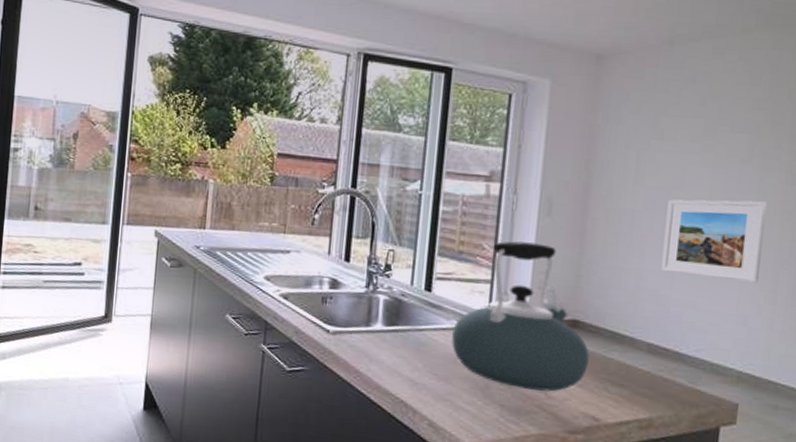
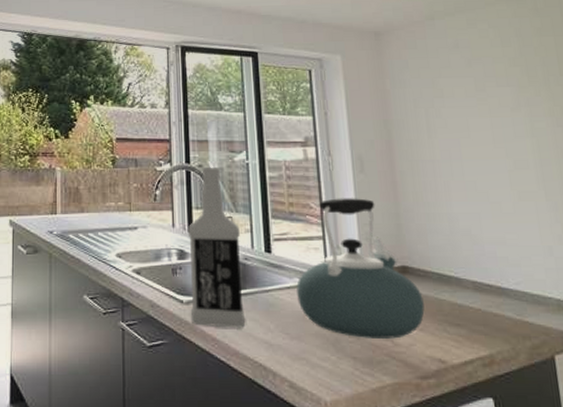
vodka: none [335,193,401,364] -> present [187,166,245,328]
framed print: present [661,199,767,283] -> none [460,143,552,215]

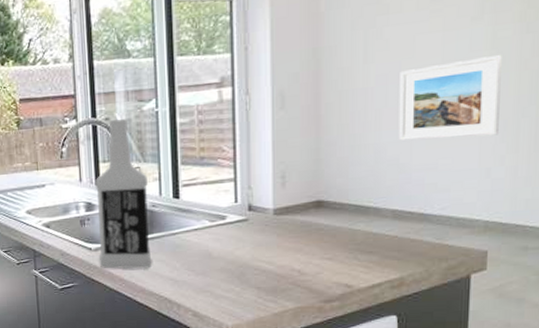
kettle: present [296,198,425,339] -> none [204,136,336,270]
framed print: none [460,143,552,215] -> present [398,55,502,141]

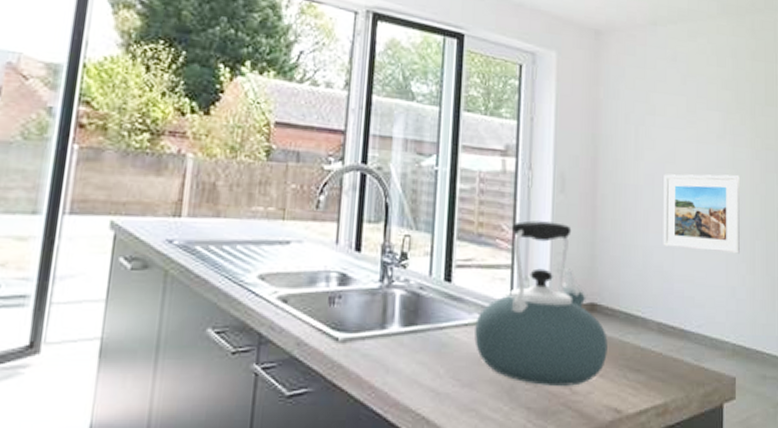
vodka: present [94,119,151,269] -> none [345,170,418,373]
kettle: none [204,136,336,270] -> present [474,220,608,386]

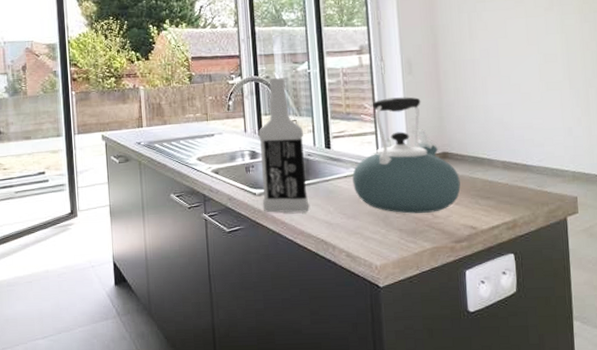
vodka: none [345,170,418,373] -> present [257,77,309,213]
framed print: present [663,174,740,254] -> none [497,38,574,103]

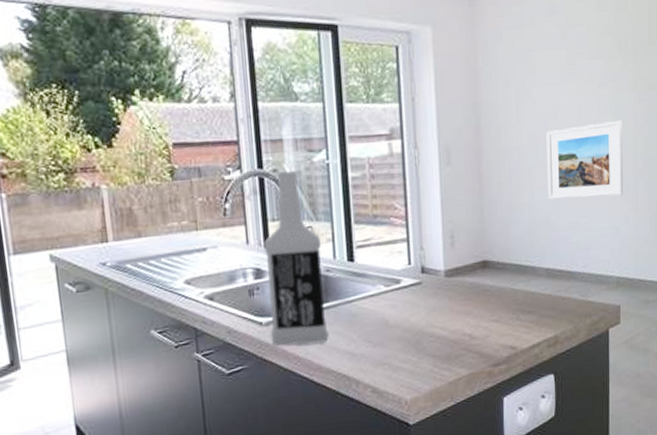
kettle: present [352,97,461,214] -> none [380,193,501,336]
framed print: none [497,38,574,103] -> present [546,121,623,200]

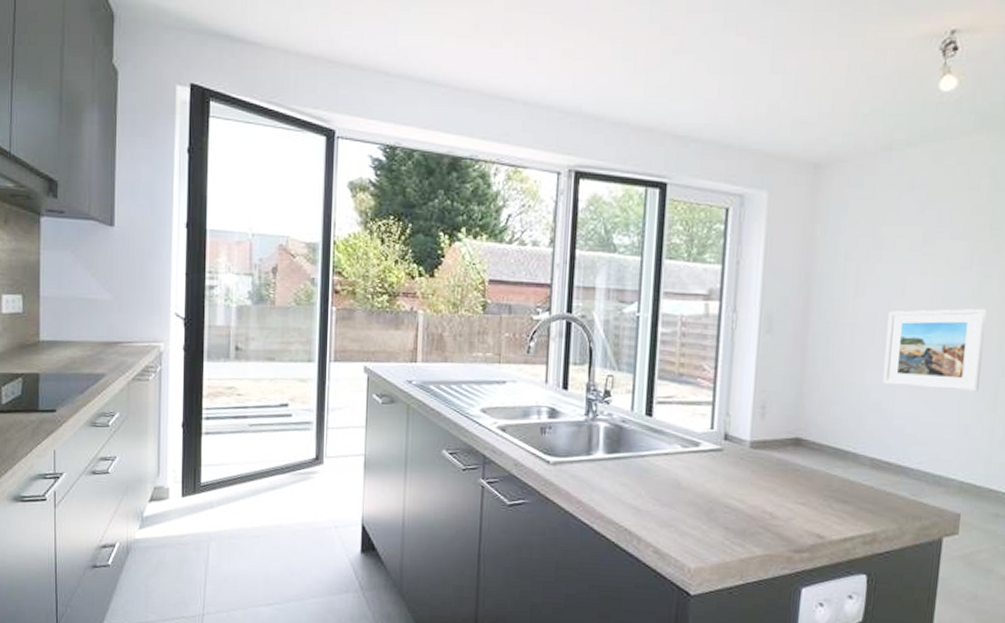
vodka: present [263,171,328,346] -> none [556,317,620,492]

